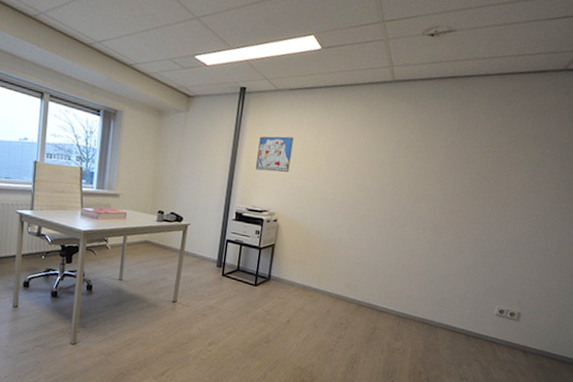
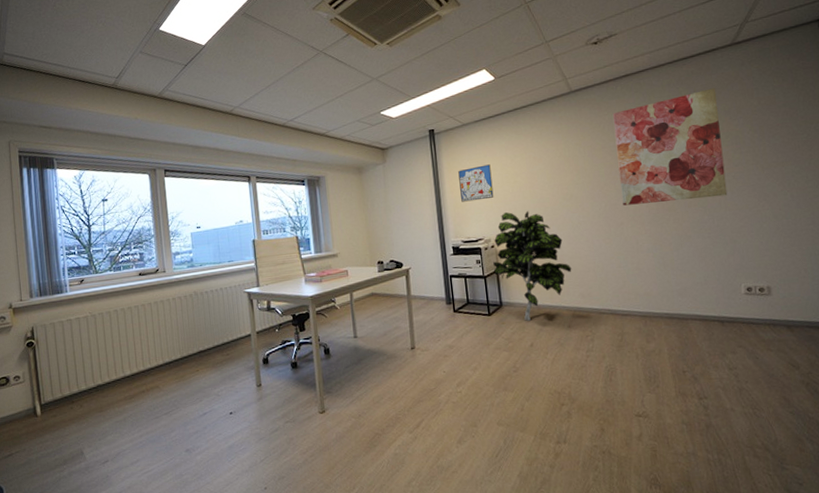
indoor plant: none [270,189,346,299] -> present [493,210,572,321]
wall art: none [411,110,534,220] -> present [612,88,728,206]

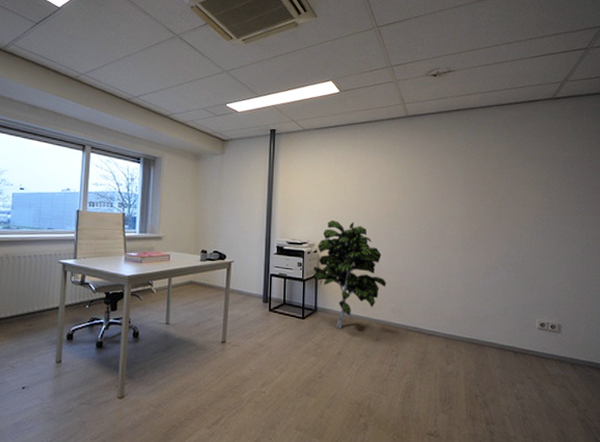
wall art: present [458,164,494,202] -> none [292,171,324,205]
wall art: present [612,88,728,206] -> none [441,135,535,235]

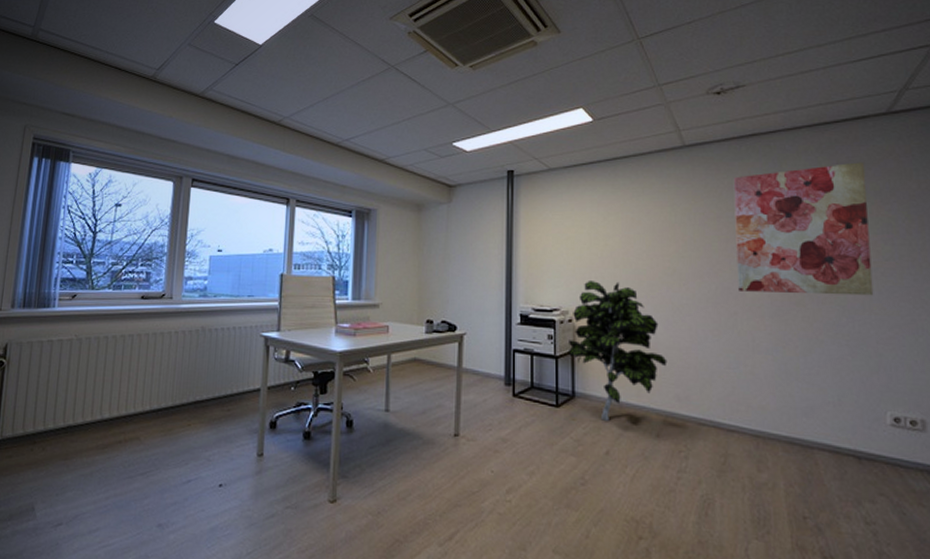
wall art: none [441,135,535,235] -> present [733,162,874,296]

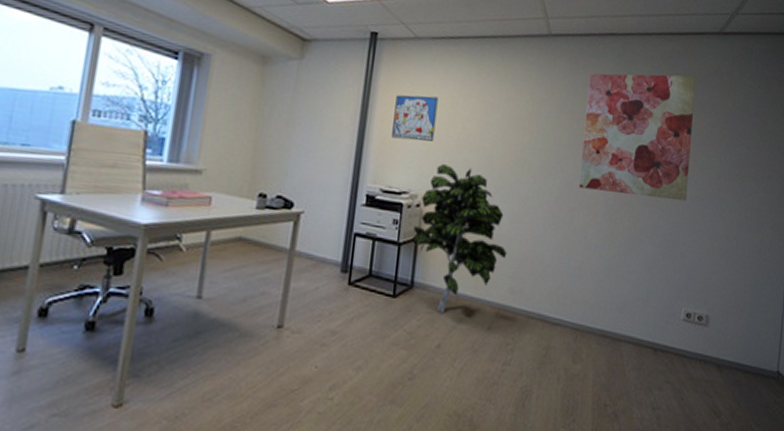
wall art: none [537,220,578,262] -> present [392,94,438,142]

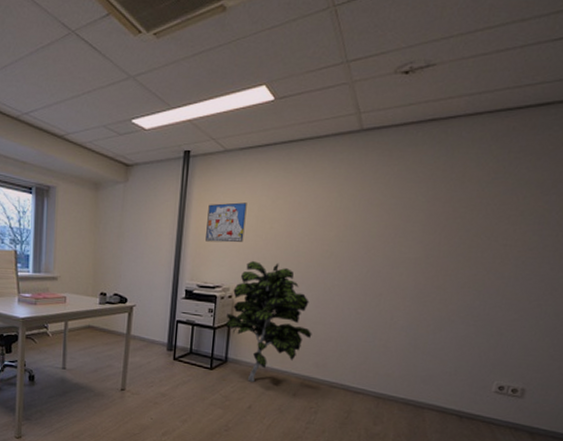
wall art: present [579,73,697,201] -> none [387,152,536,282]

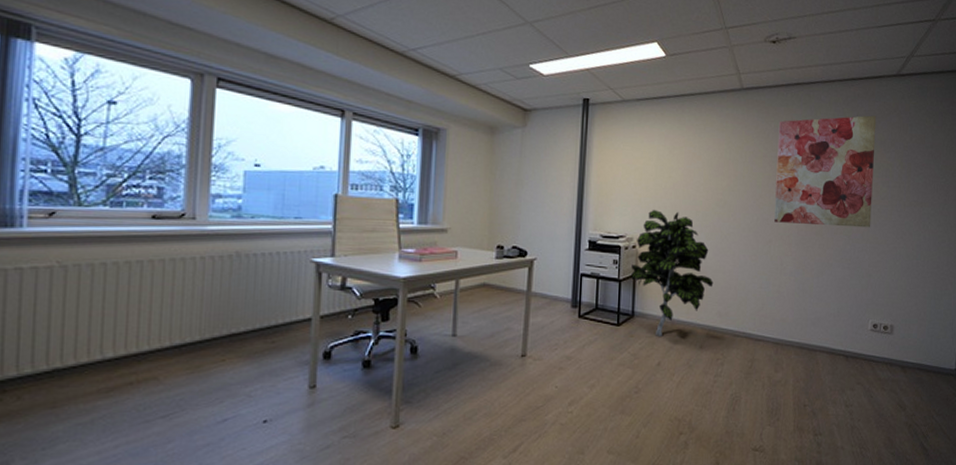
wall art: present [205,202,247,243] -> none [607,151,646,191]
wall art: none [387,152,536,282] -> present [774,115,877,228]

